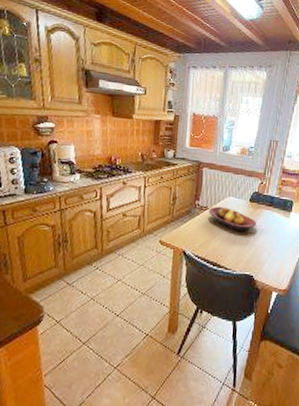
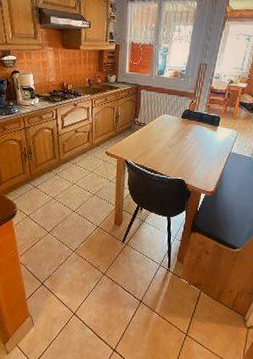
fruit bowl: present [208,206,257,232] -> none [146,122,188,144]

